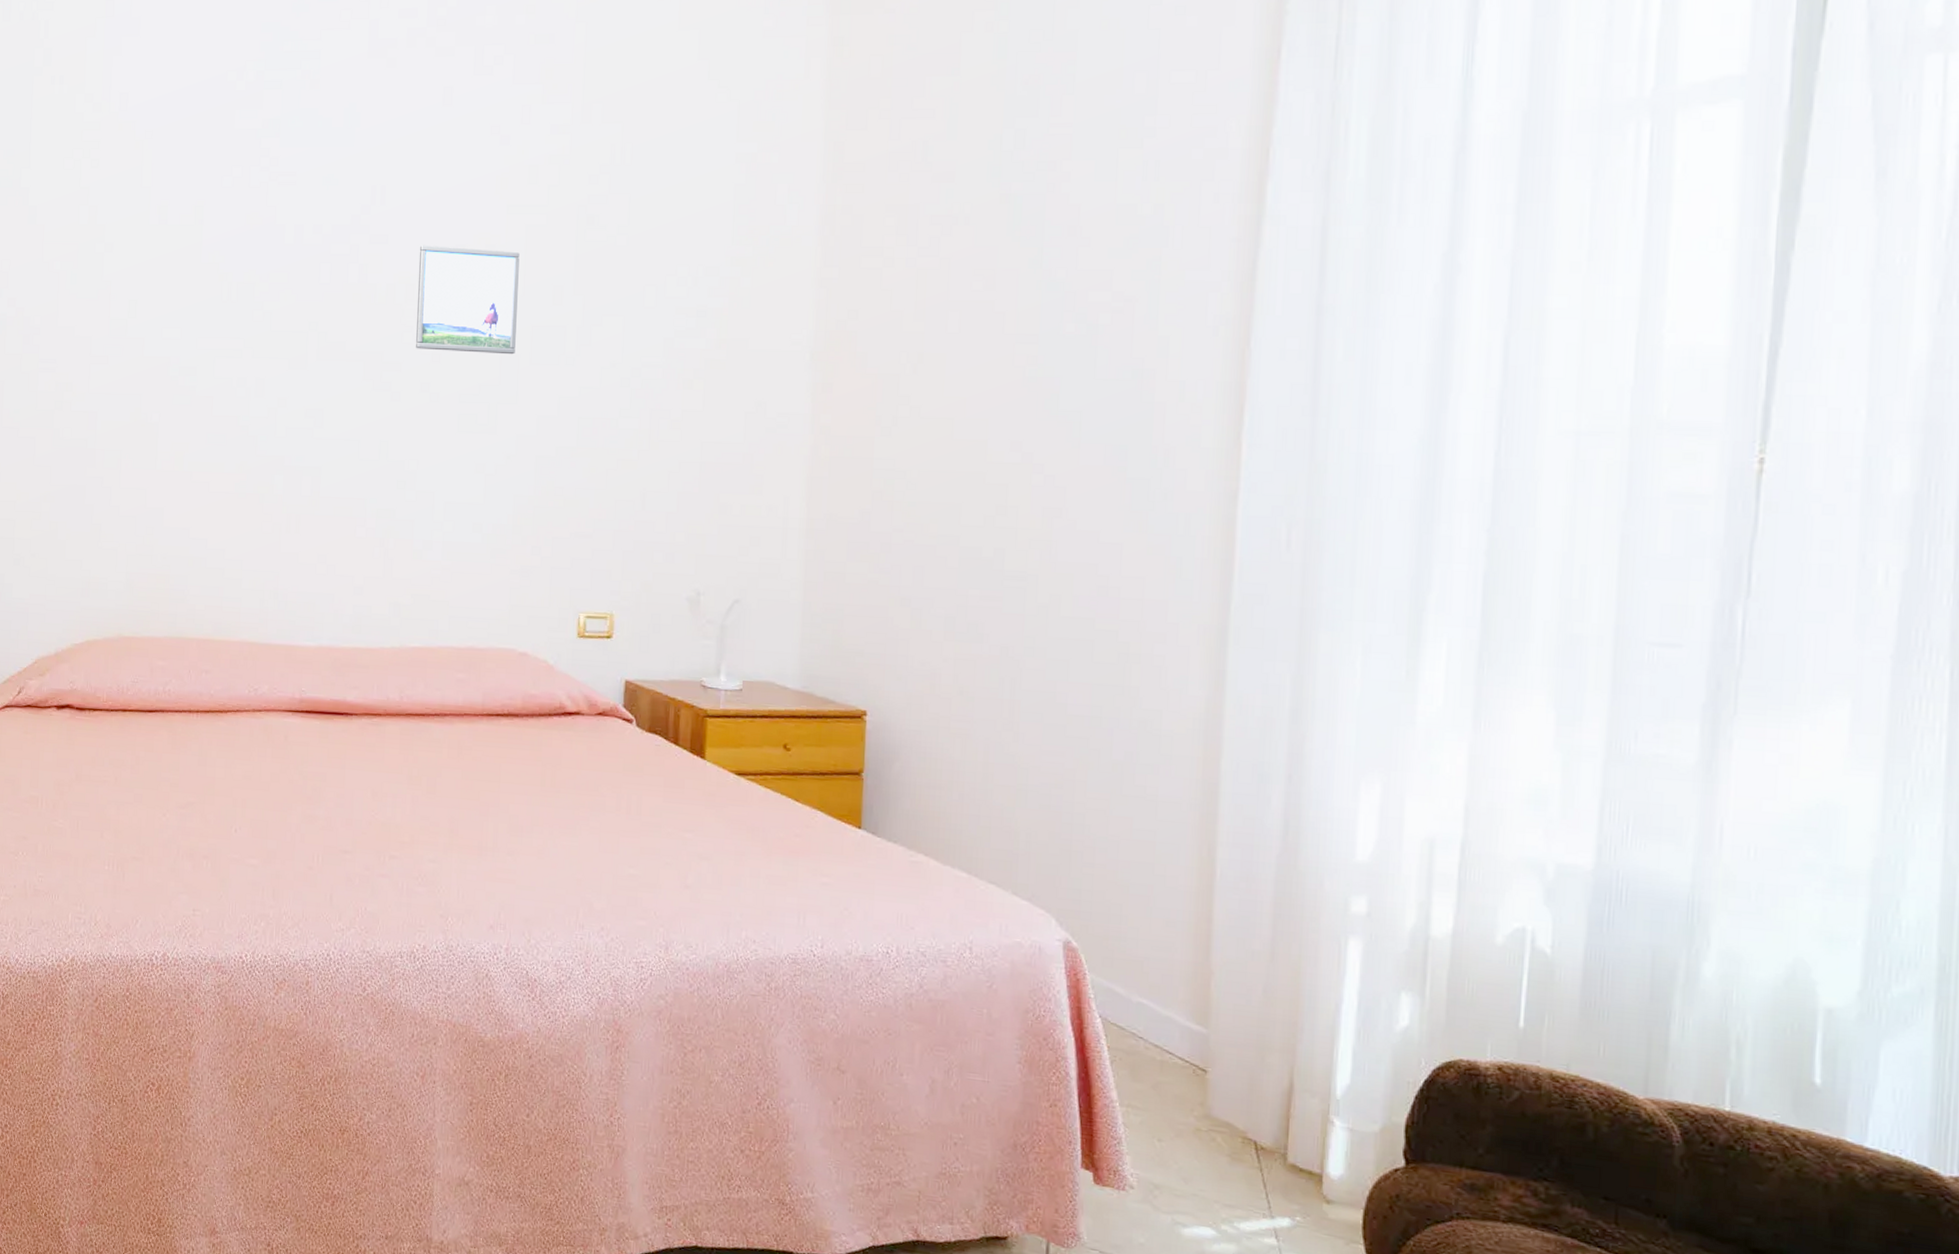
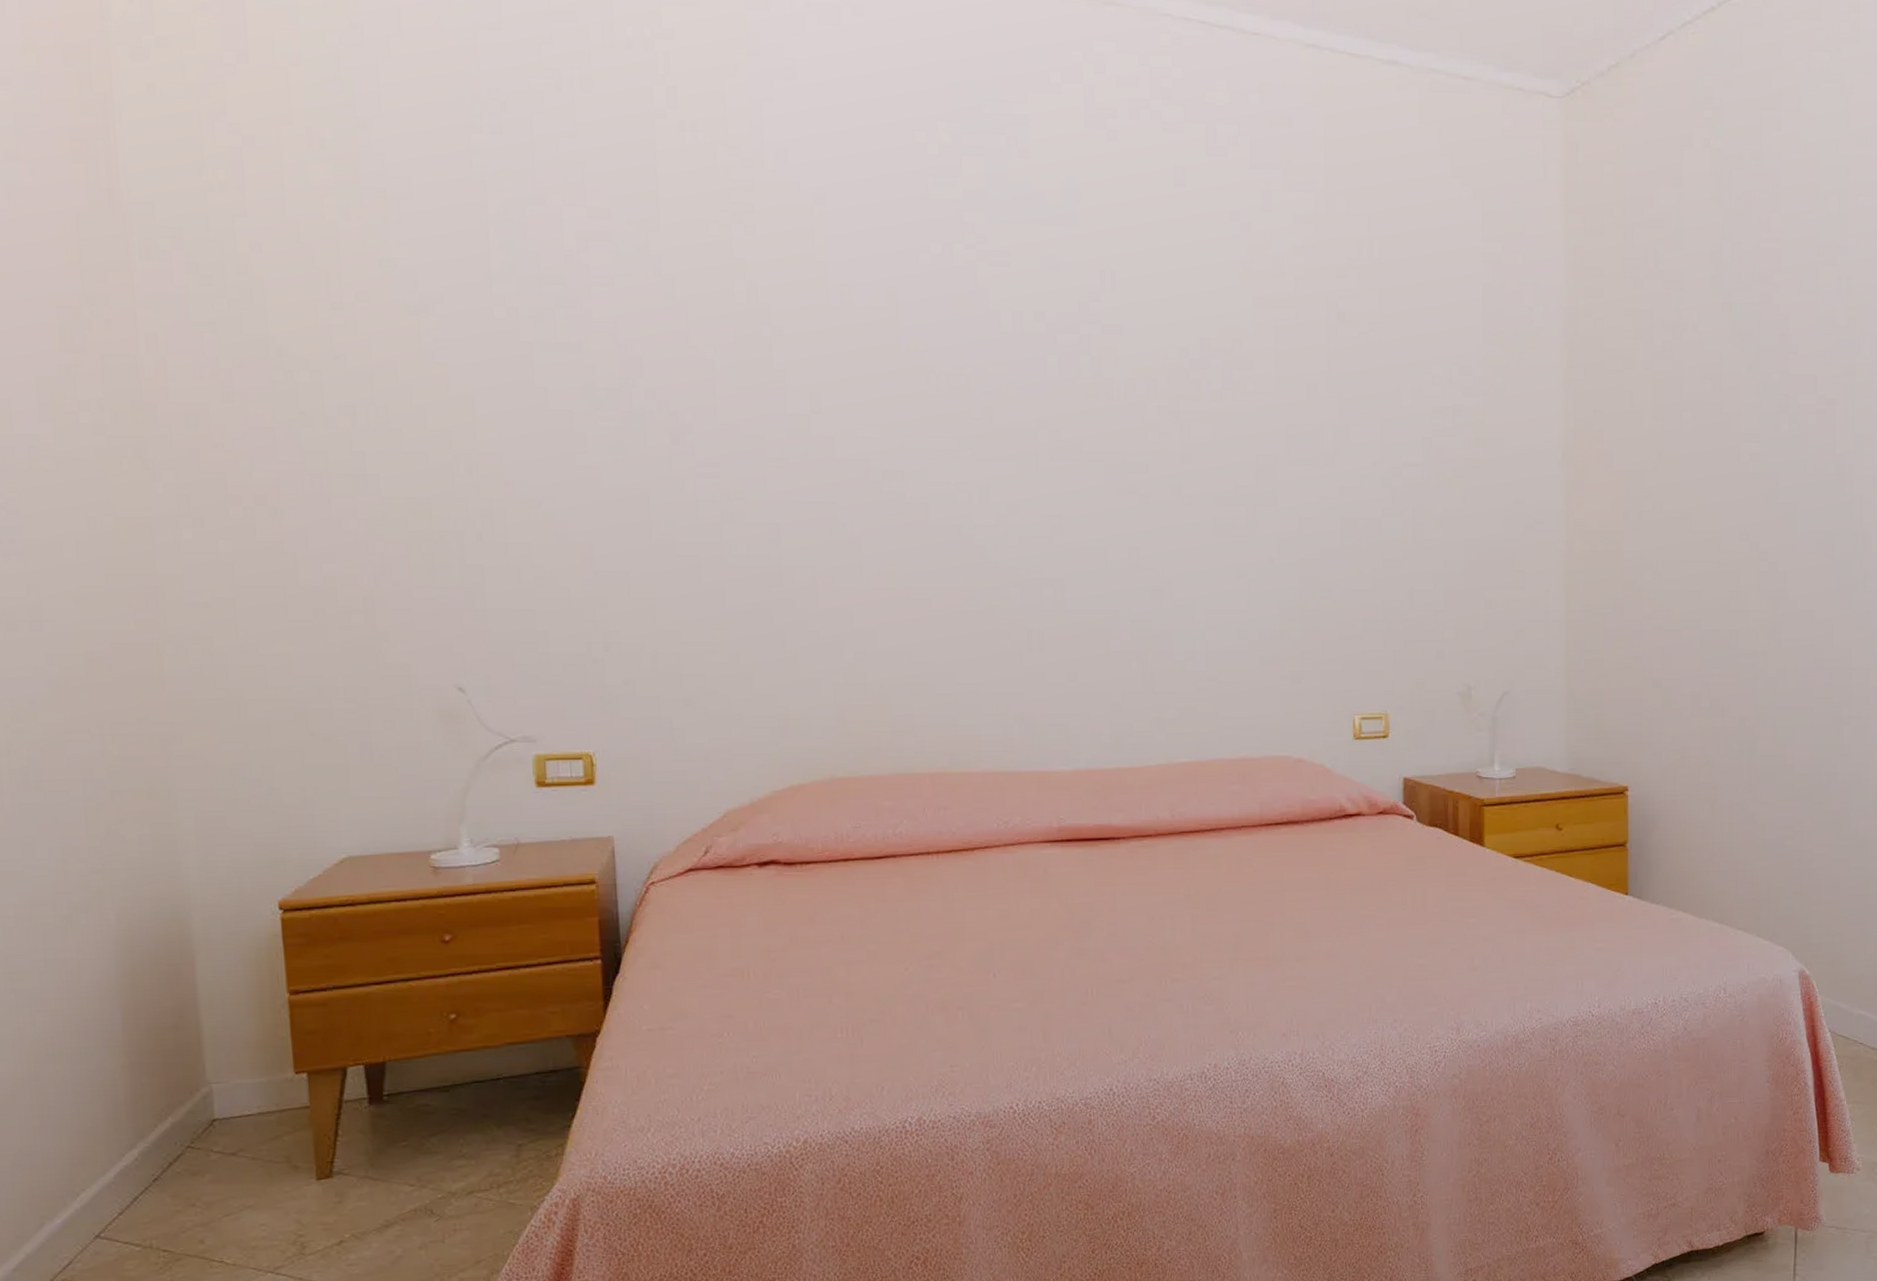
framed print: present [416,246,520,355] -> none [1159,338,1271,455]

